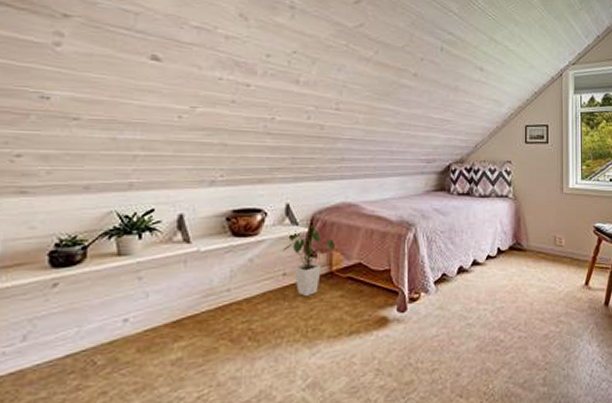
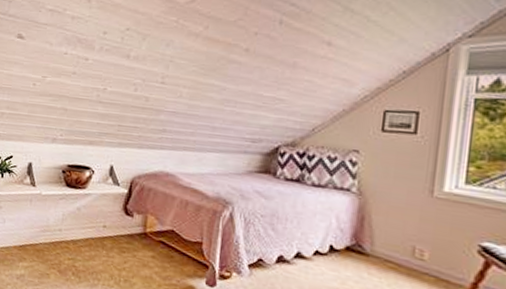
house plant: present [283,223,335,297] -> none [105,185,151,250]

